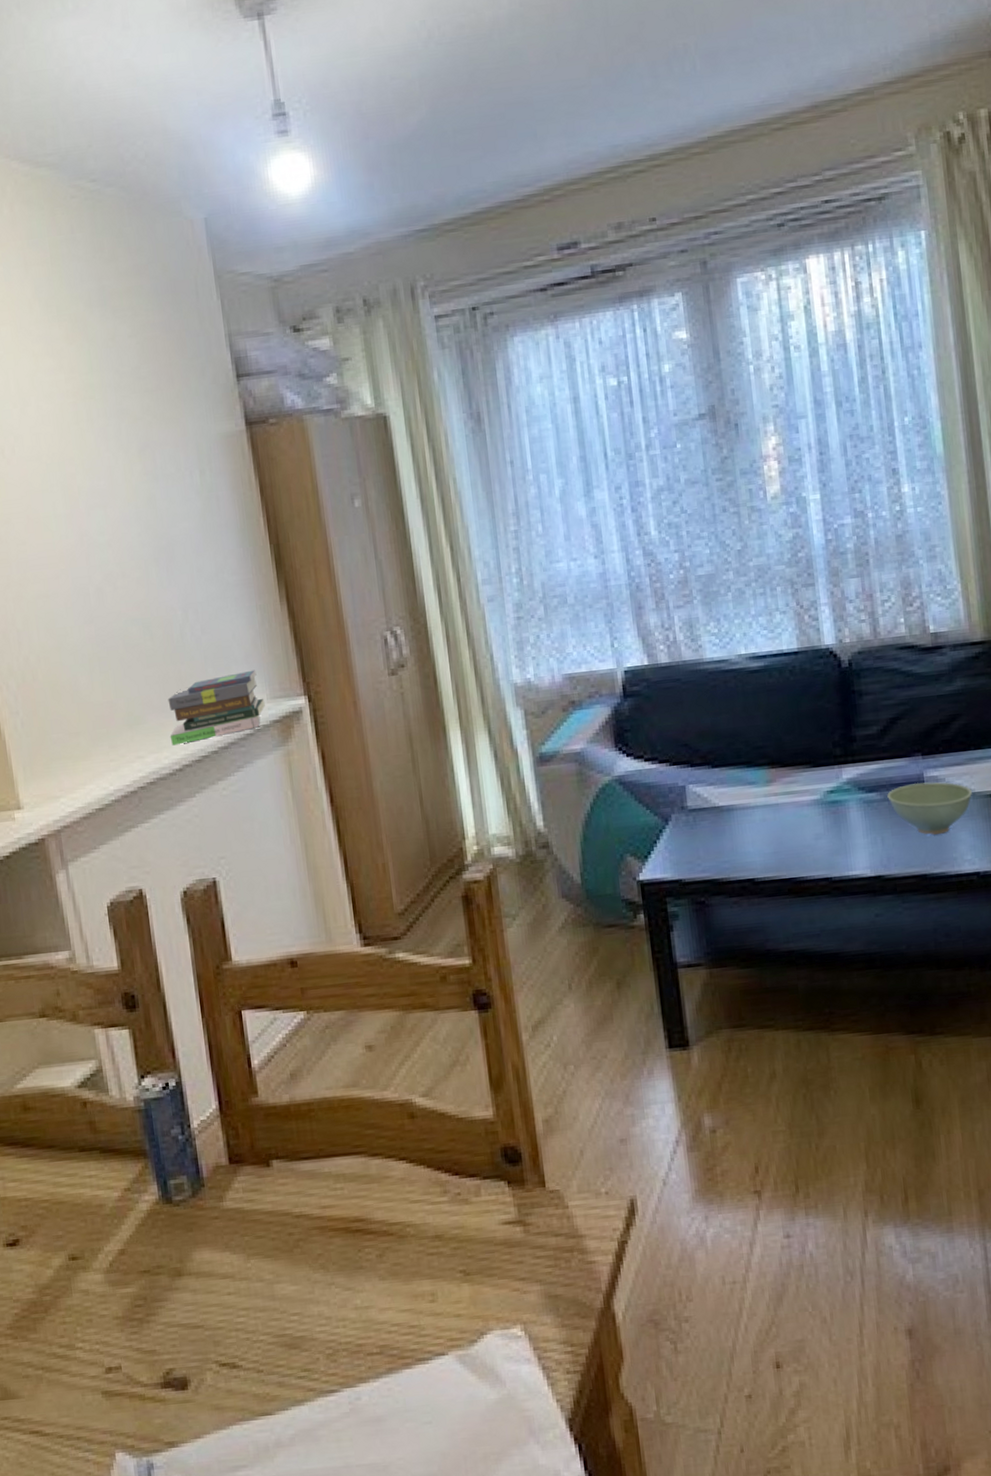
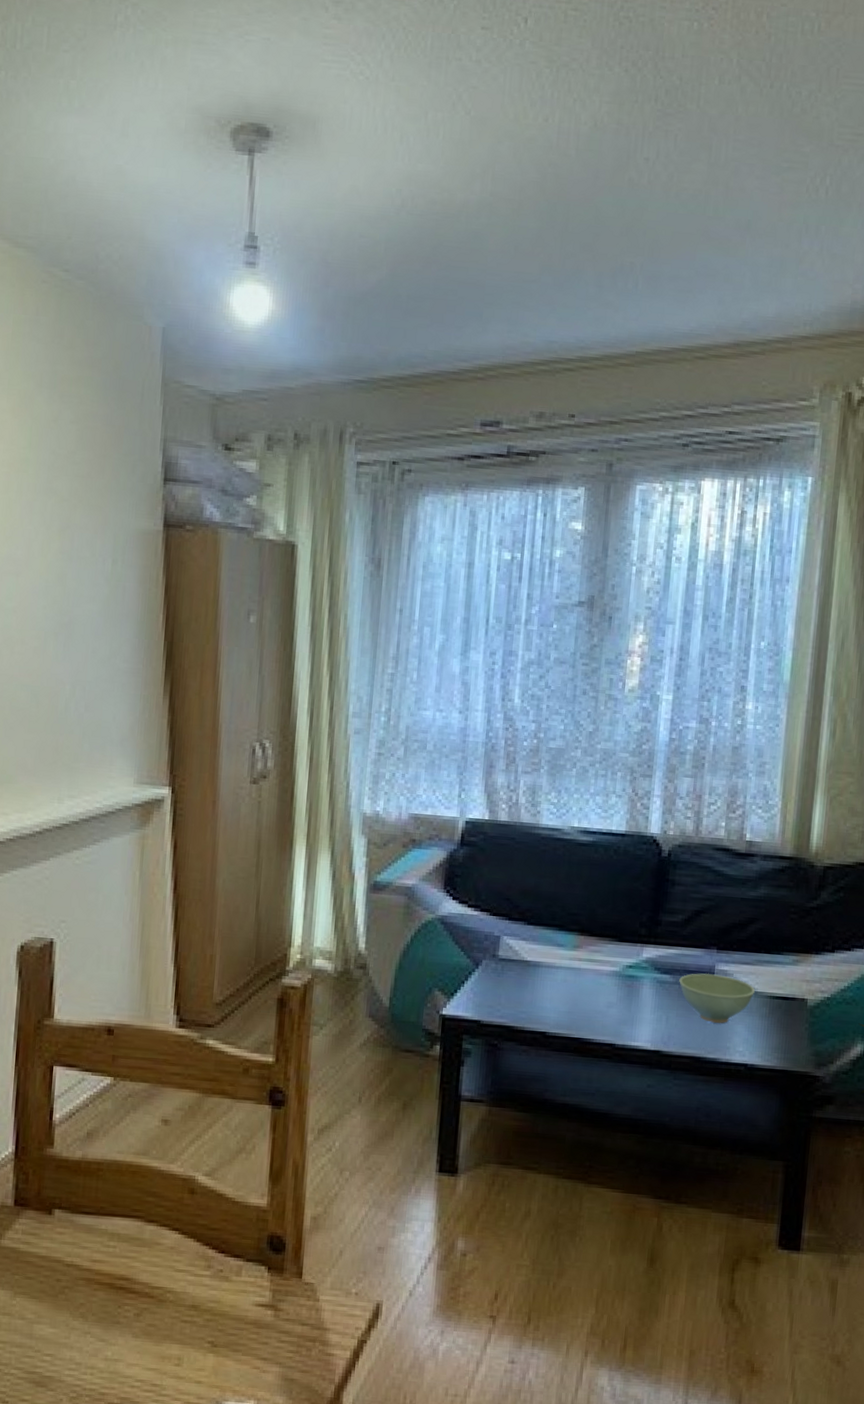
books: present [168,670,265,746] -> none [36,753,131,810]

